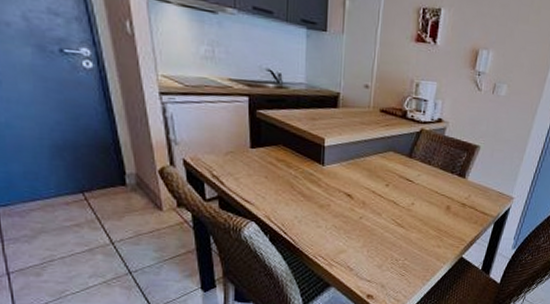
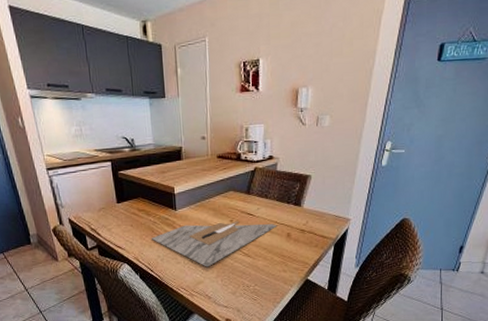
cutting board: none [290,184,438,235] -> present [152,221,277,267]

